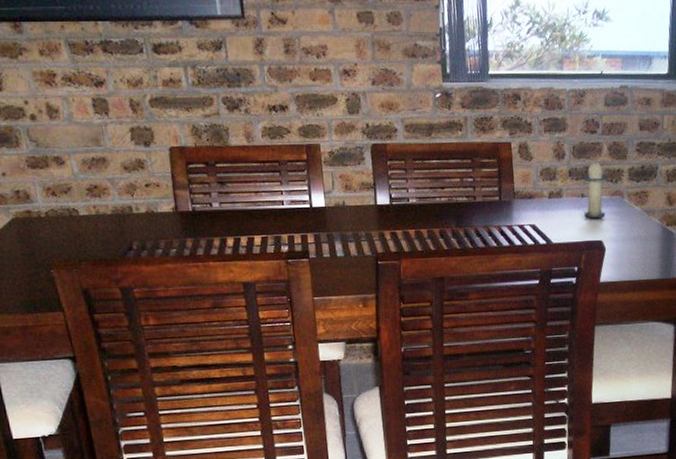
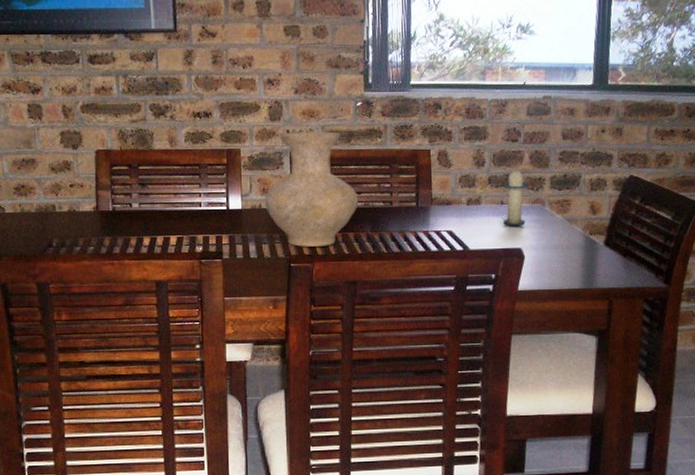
vase: none [348,125,442,244] -> present [265,131,358,247]

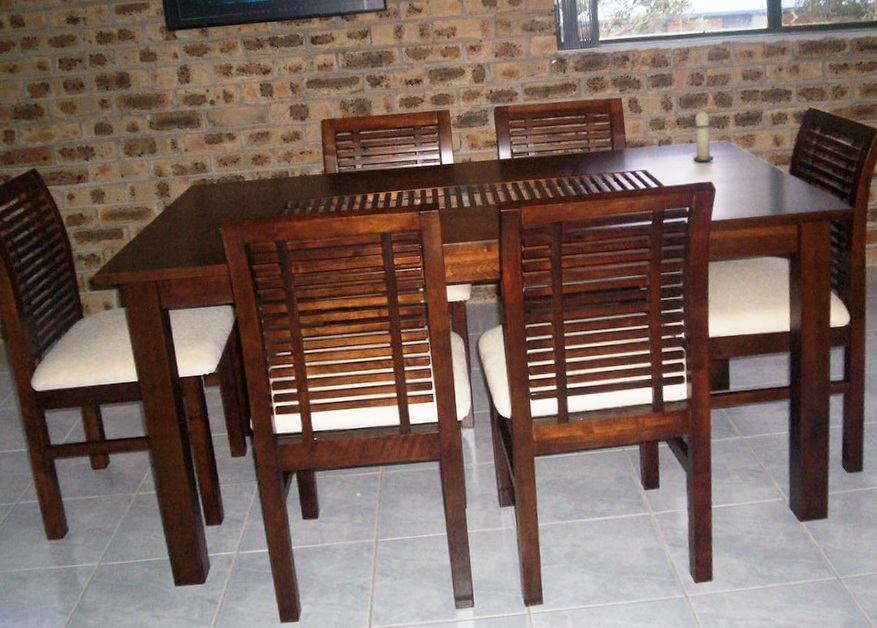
vase: present [265,131,358,247] -> none [474,88,559,194]

